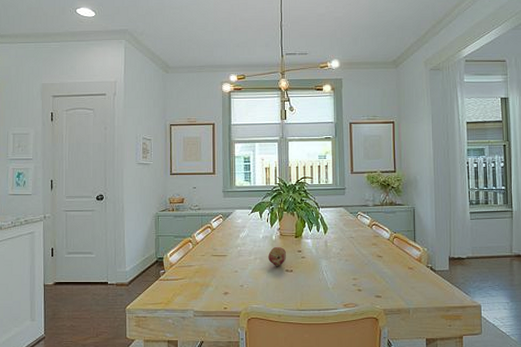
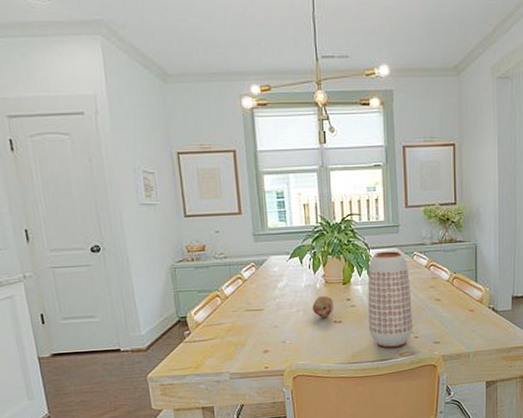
vase: none [317,210,356,299] -> present [367,251,412,348]

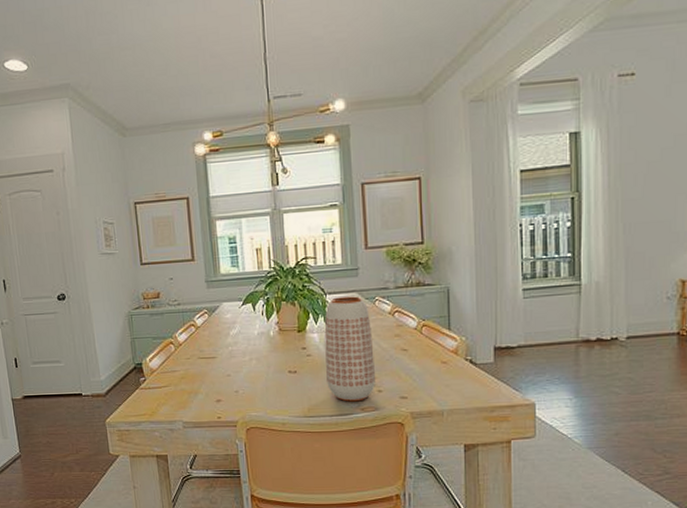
fruit: present [312,296,334,318] -> none [266,344,289,367]

